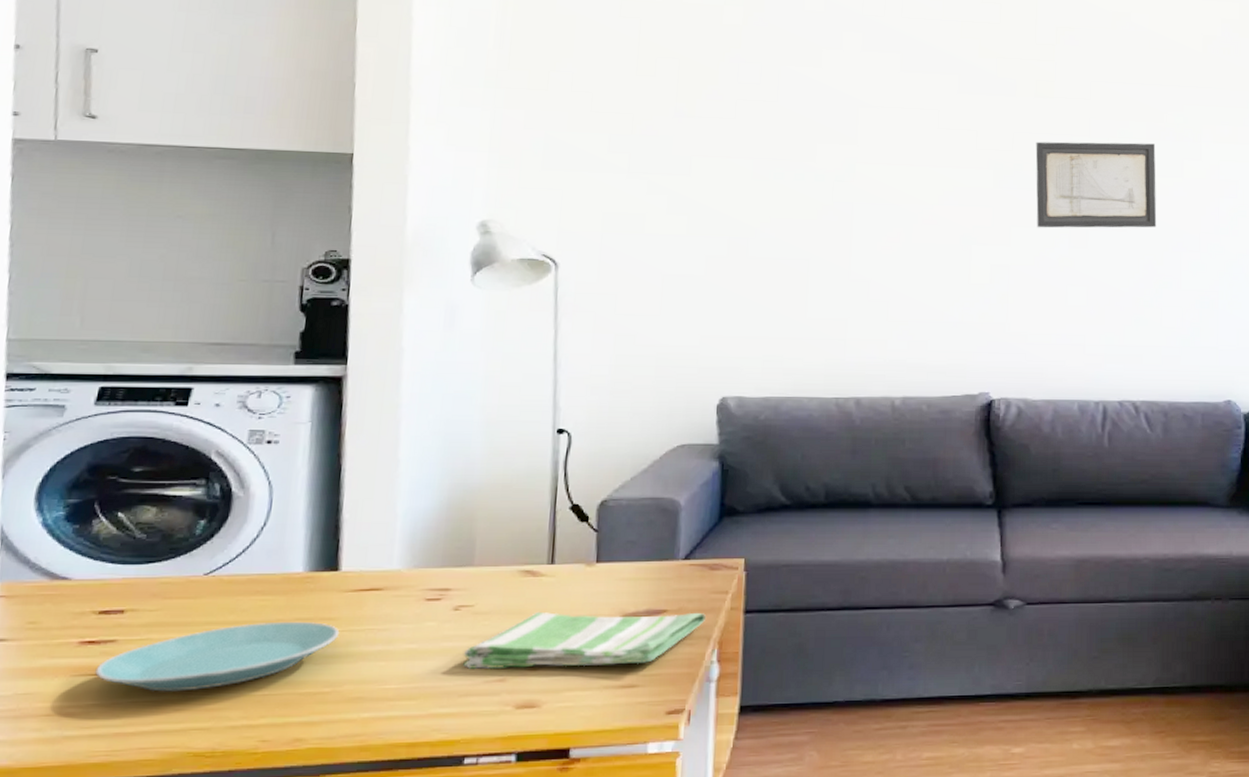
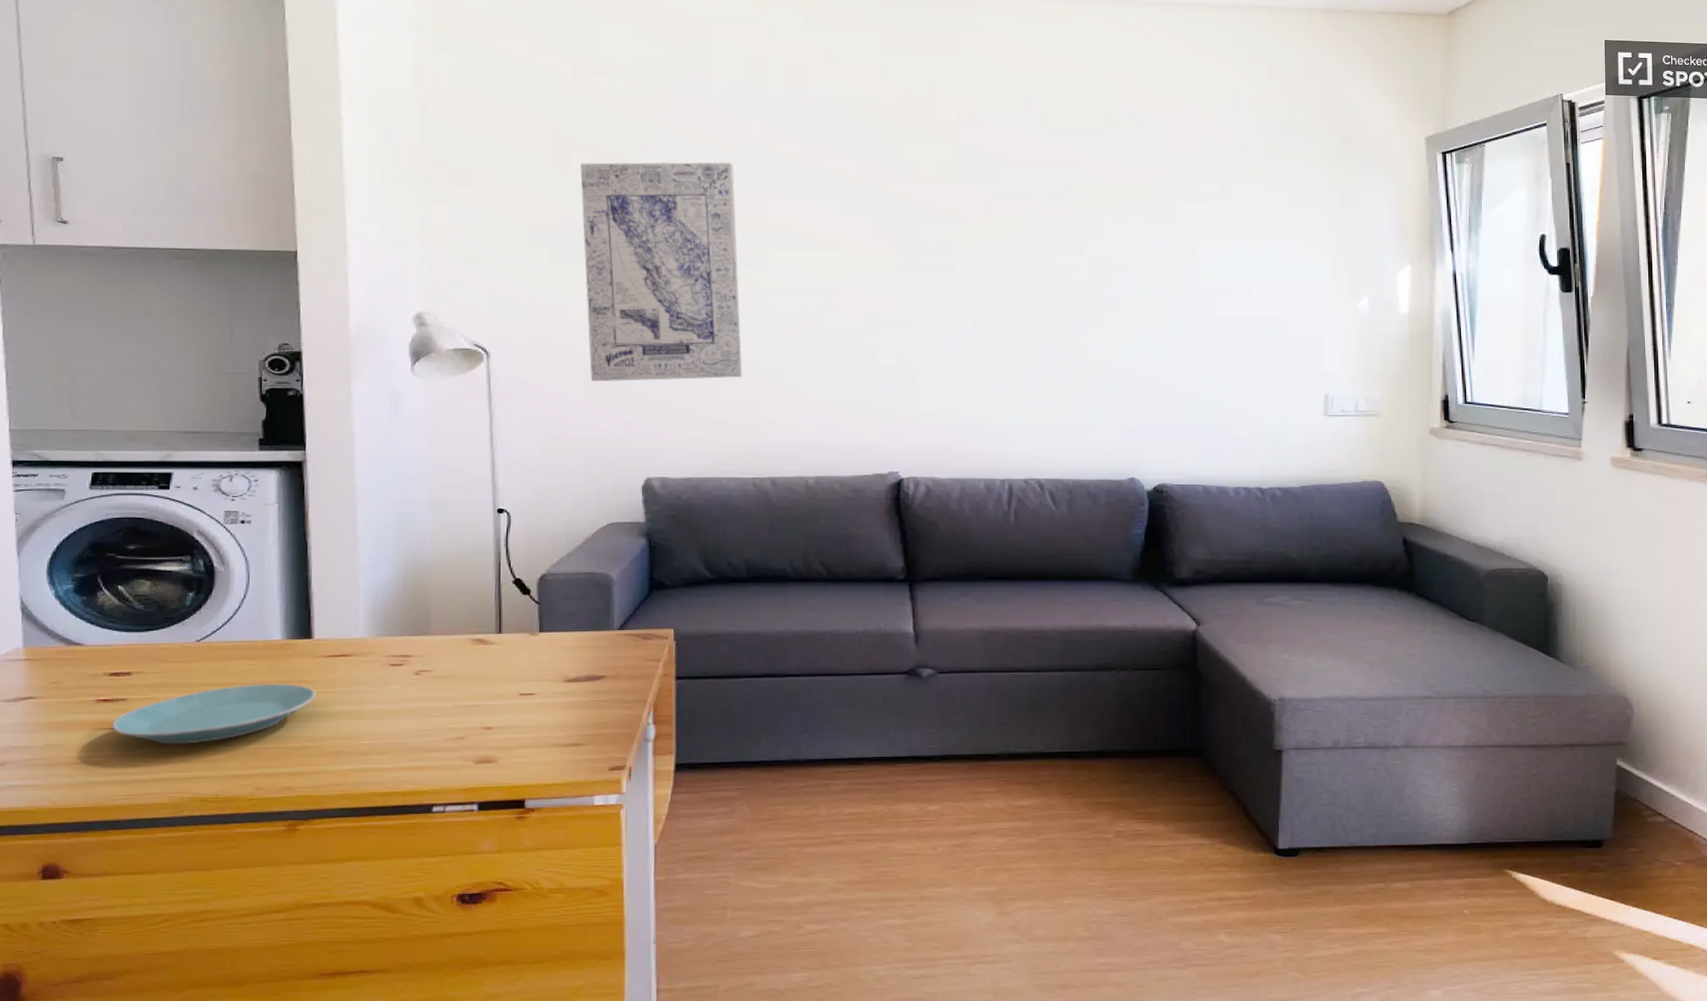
dish towel: present [463,611,707,670] -> none [425,676,642,728]
wall art: none [666,71,829,296] -> present [580,162,742,382]
wall art: present [1035,141,1157,228] -> none [938,222,1059,311]

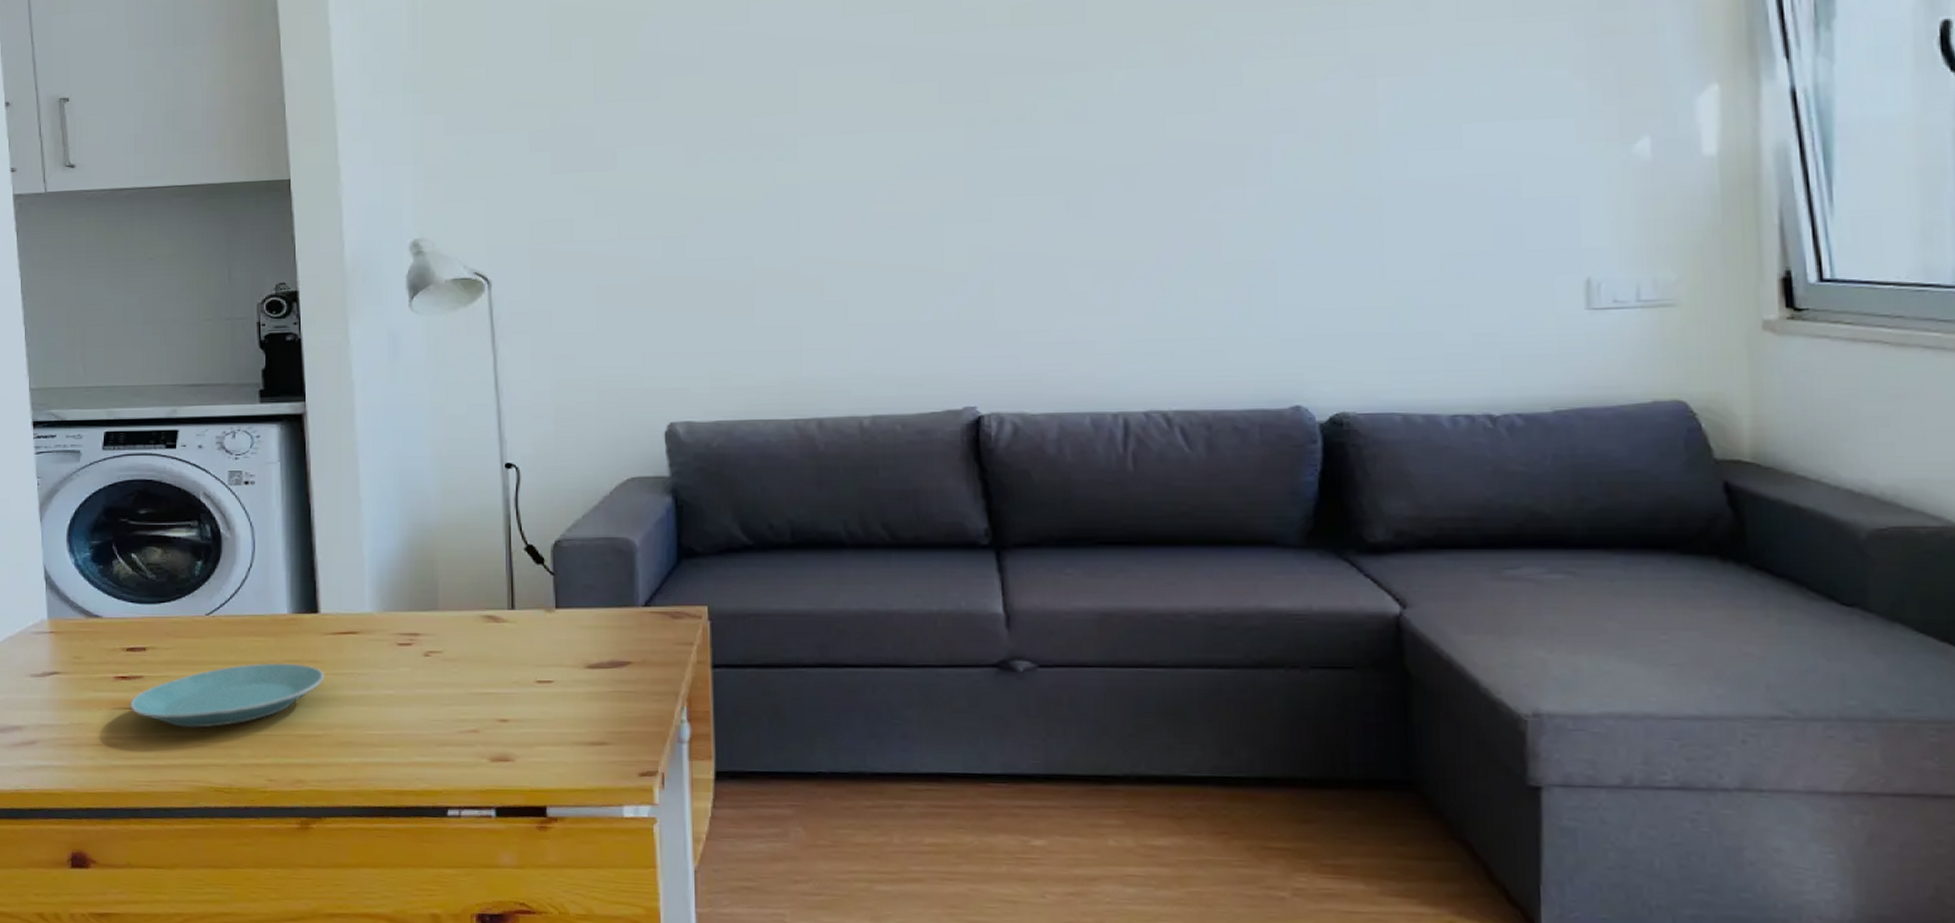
wall art: present [580,162,742,382] -> none [582,33,778,310]

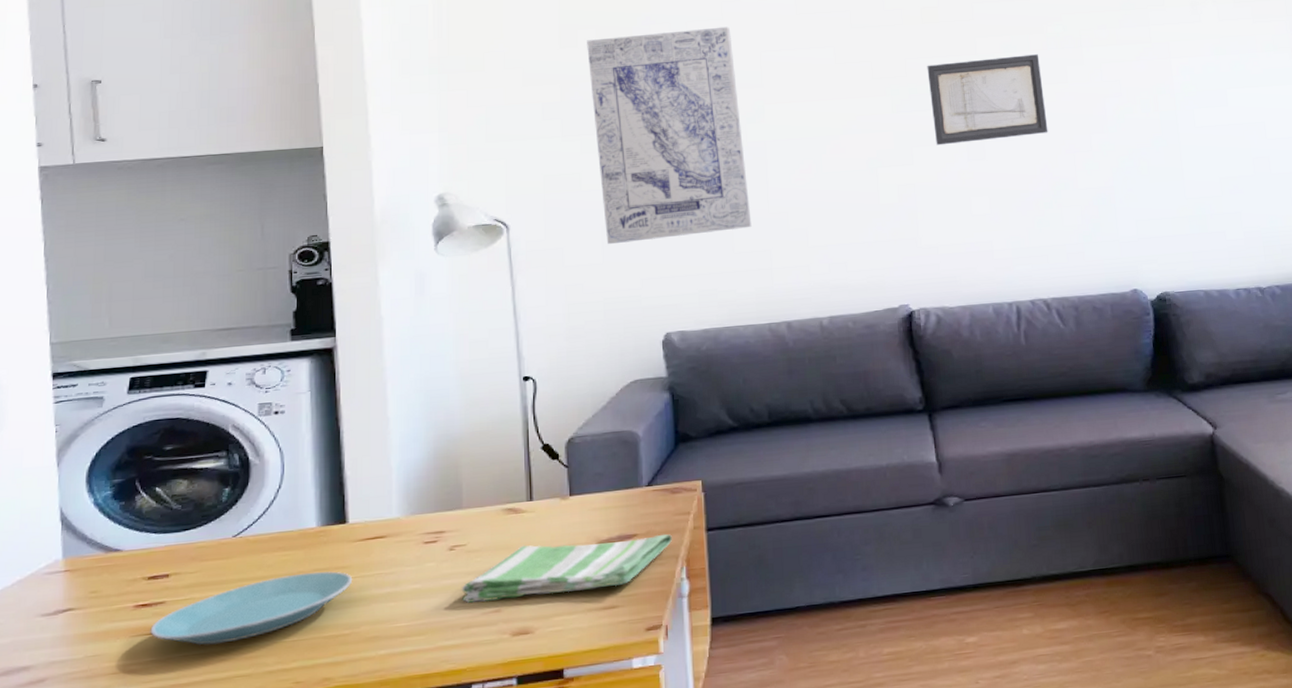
dish towel: none [437,659,673,720] -> present [461,534,673,603]
wall art: none [582,33,778,310] -> present [587,26,752,245]
wall art: none [1016,70,1184,196] -> present [927,54,1048,146]

